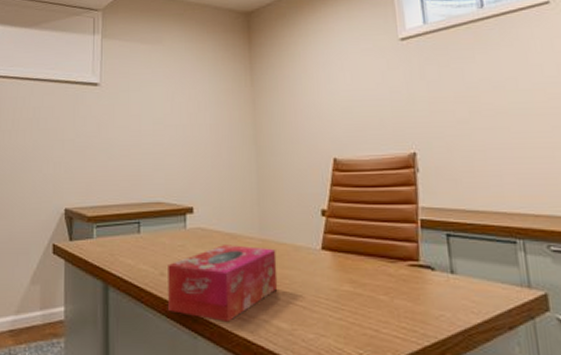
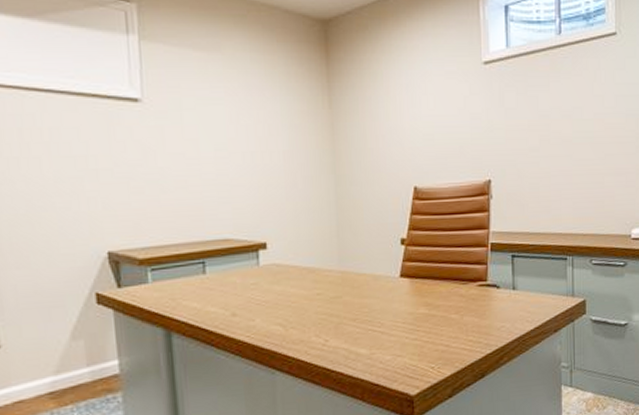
tissue box: present [168,245,278,323] -> none [240,279,357,355]

